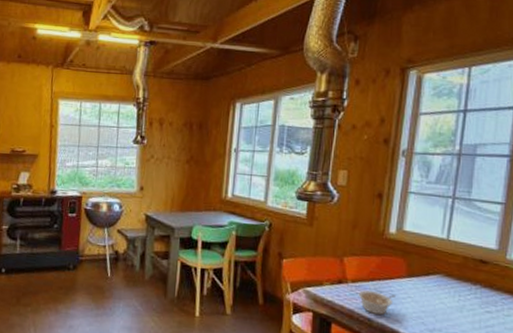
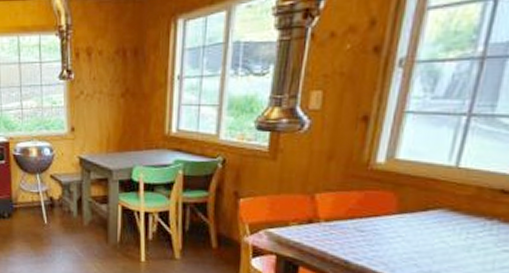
legume: present [358,290,395,315] -> none [332,230,381,256]

